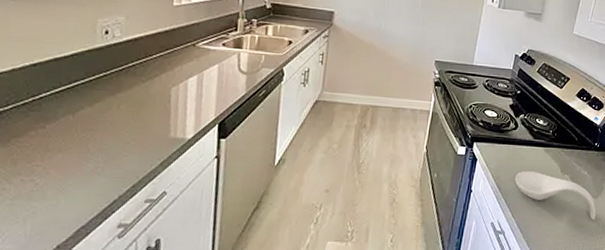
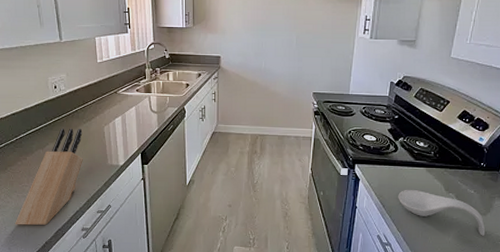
knife block: none [9,87,139,223] -> present [14,128,83,226]

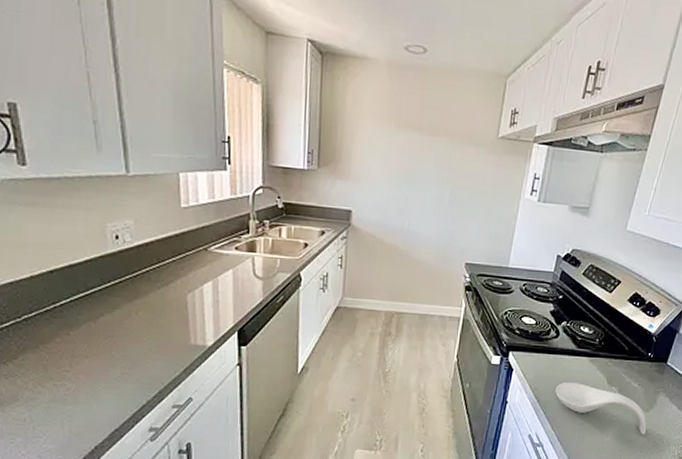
knife block: present [14,128,83,226] -> none [48,294,155,425]

